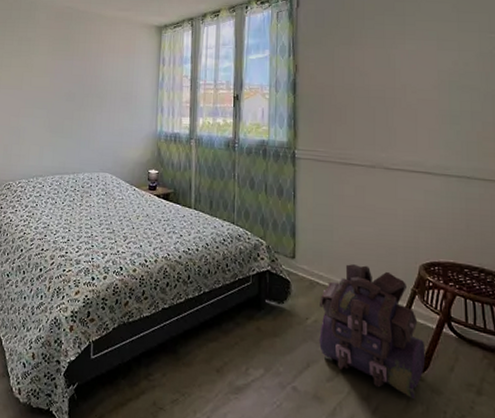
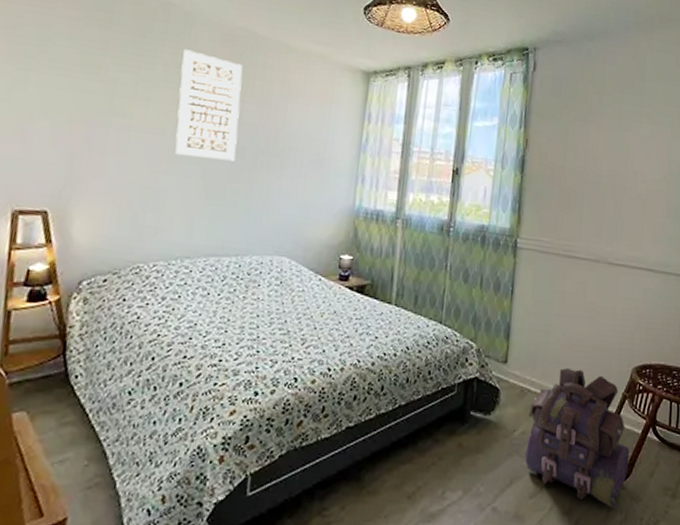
wall art: none [28,27,70,104] -> present [175,49,243,161]

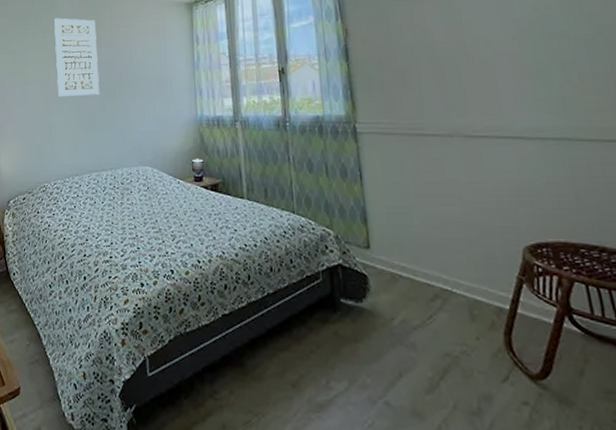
backpack: present [525,368,630,508] -> none [405,251,547,412]

